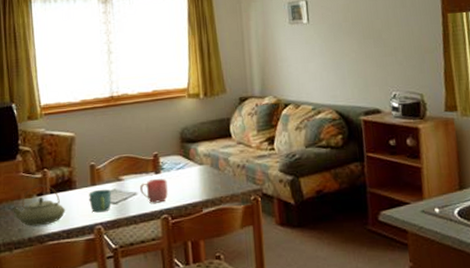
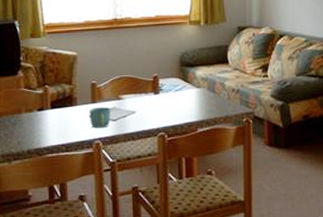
teapot: present [11,184,66,227] -> none [11,100,66,139]
mug: present [140,179,168,203] -> none [139,99,165,121]

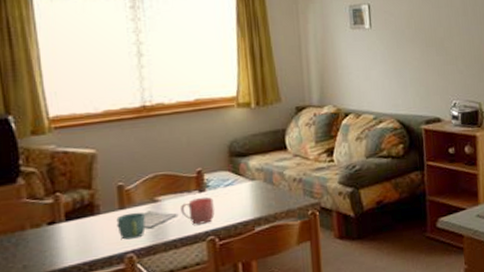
mug: none [139,99,165,121] -> present [181,197,215,225]

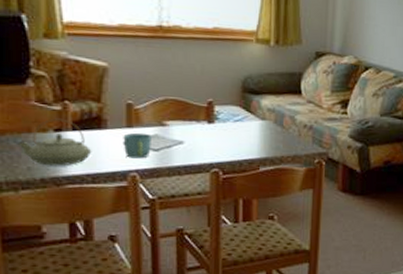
teapot: none [11,211,87,261] -> present [17,118,92,166]
mug: present [181,197,215,225] -> none [188,129,222,155]

